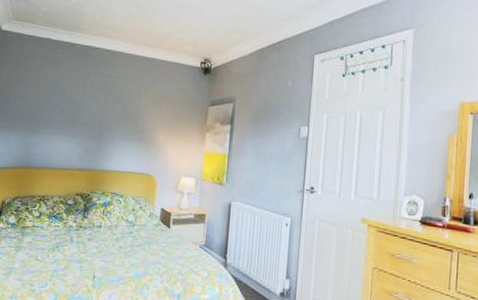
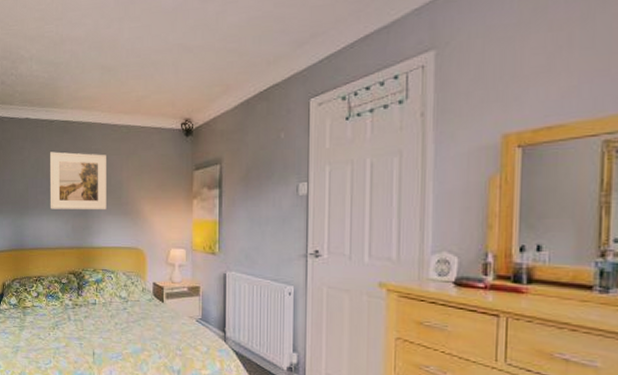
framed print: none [63,74,126,134] -> present [49,151,107,209]

